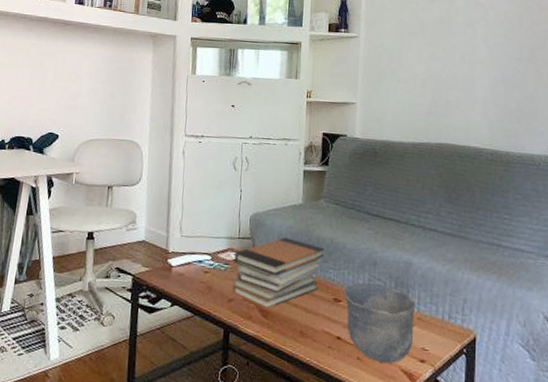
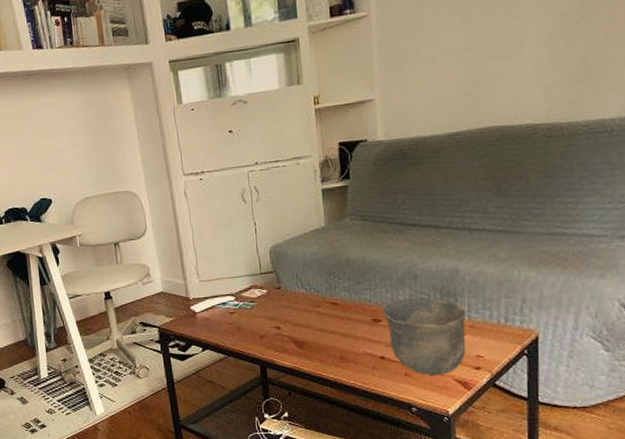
book stack: present [232,237,325,309] -> none [258,265,357,340]

